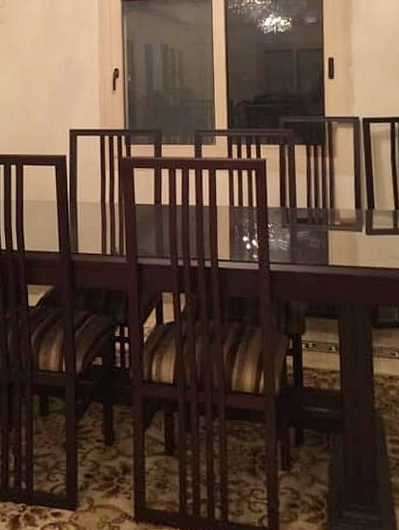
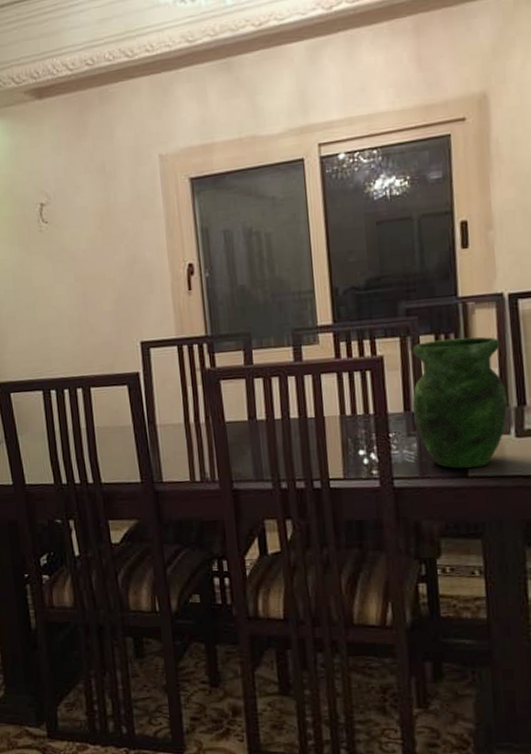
vase: none [287,150,360,258] -> present [412,336,508,469]

